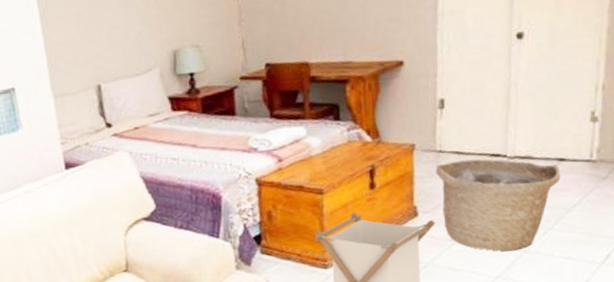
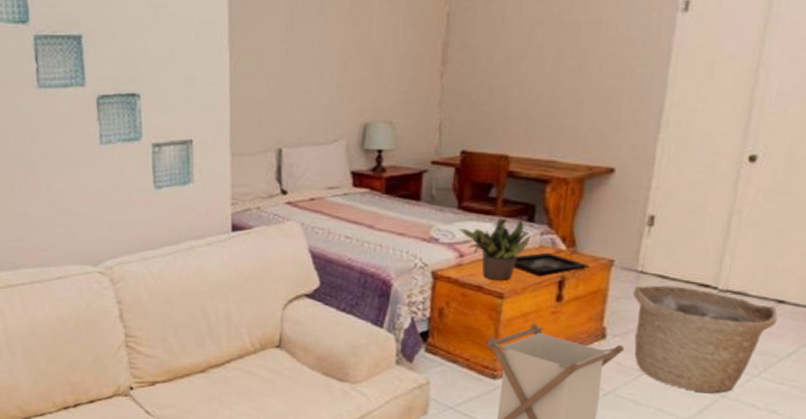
potted plant: none [274,118,340,179] -> present [458,217,531,281]
decorative tray: none [328,146,396,169] -> present [514,252,591,277]

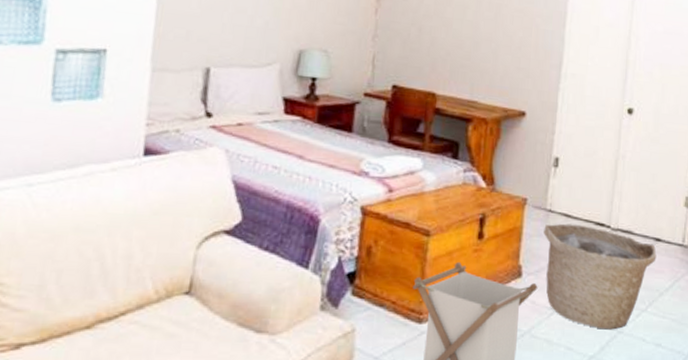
potted plant: present [458,217,531,281] -> none [388,153,455,218]
decorative tray: present [514,252,591,277] -> none [440,189,508,214]

